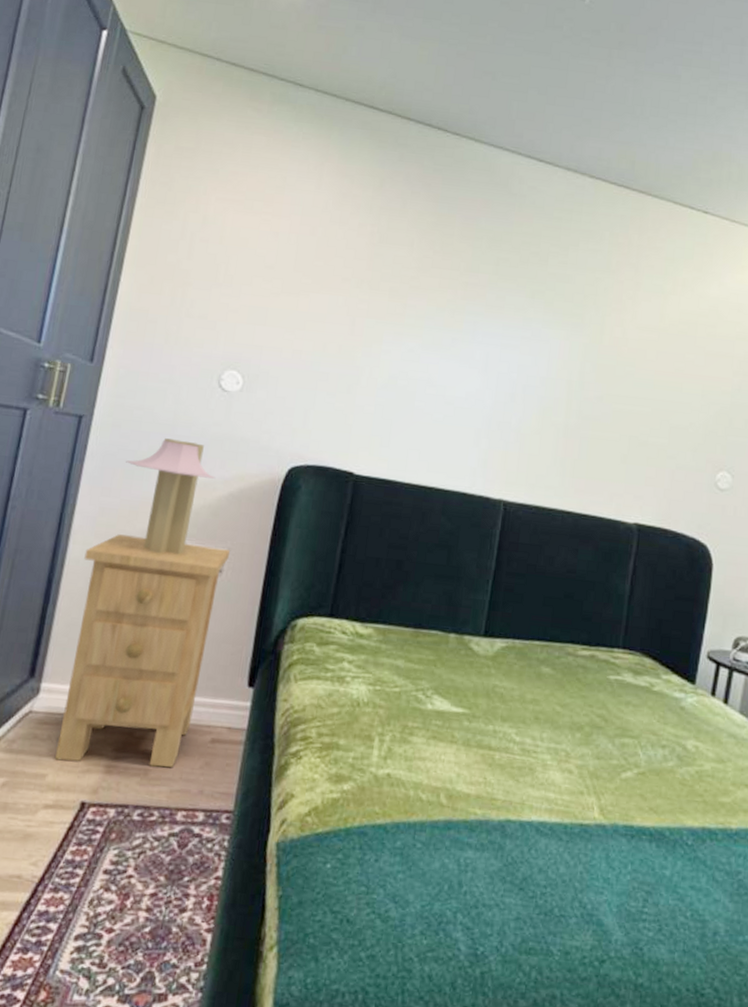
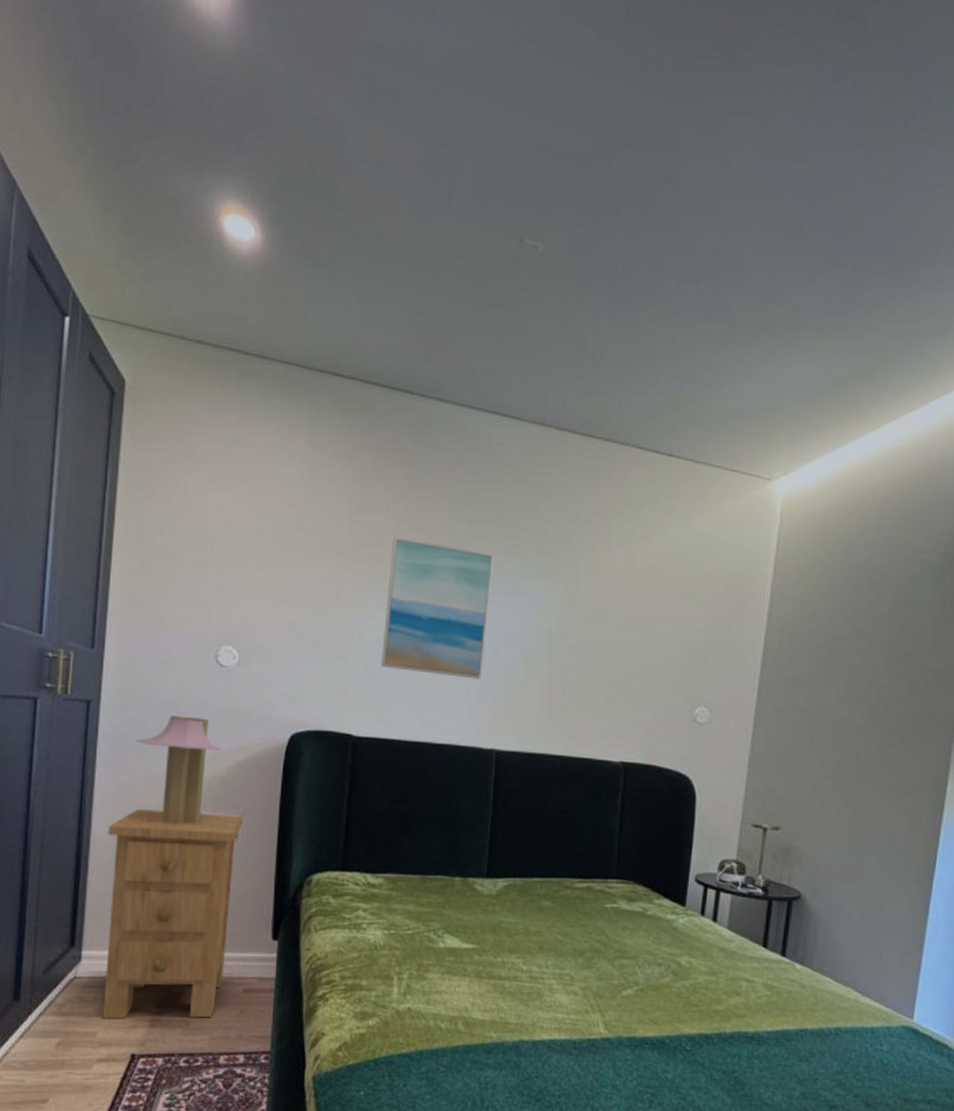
wall art: none [390,272,518,425] -> present [380,537,494,679]

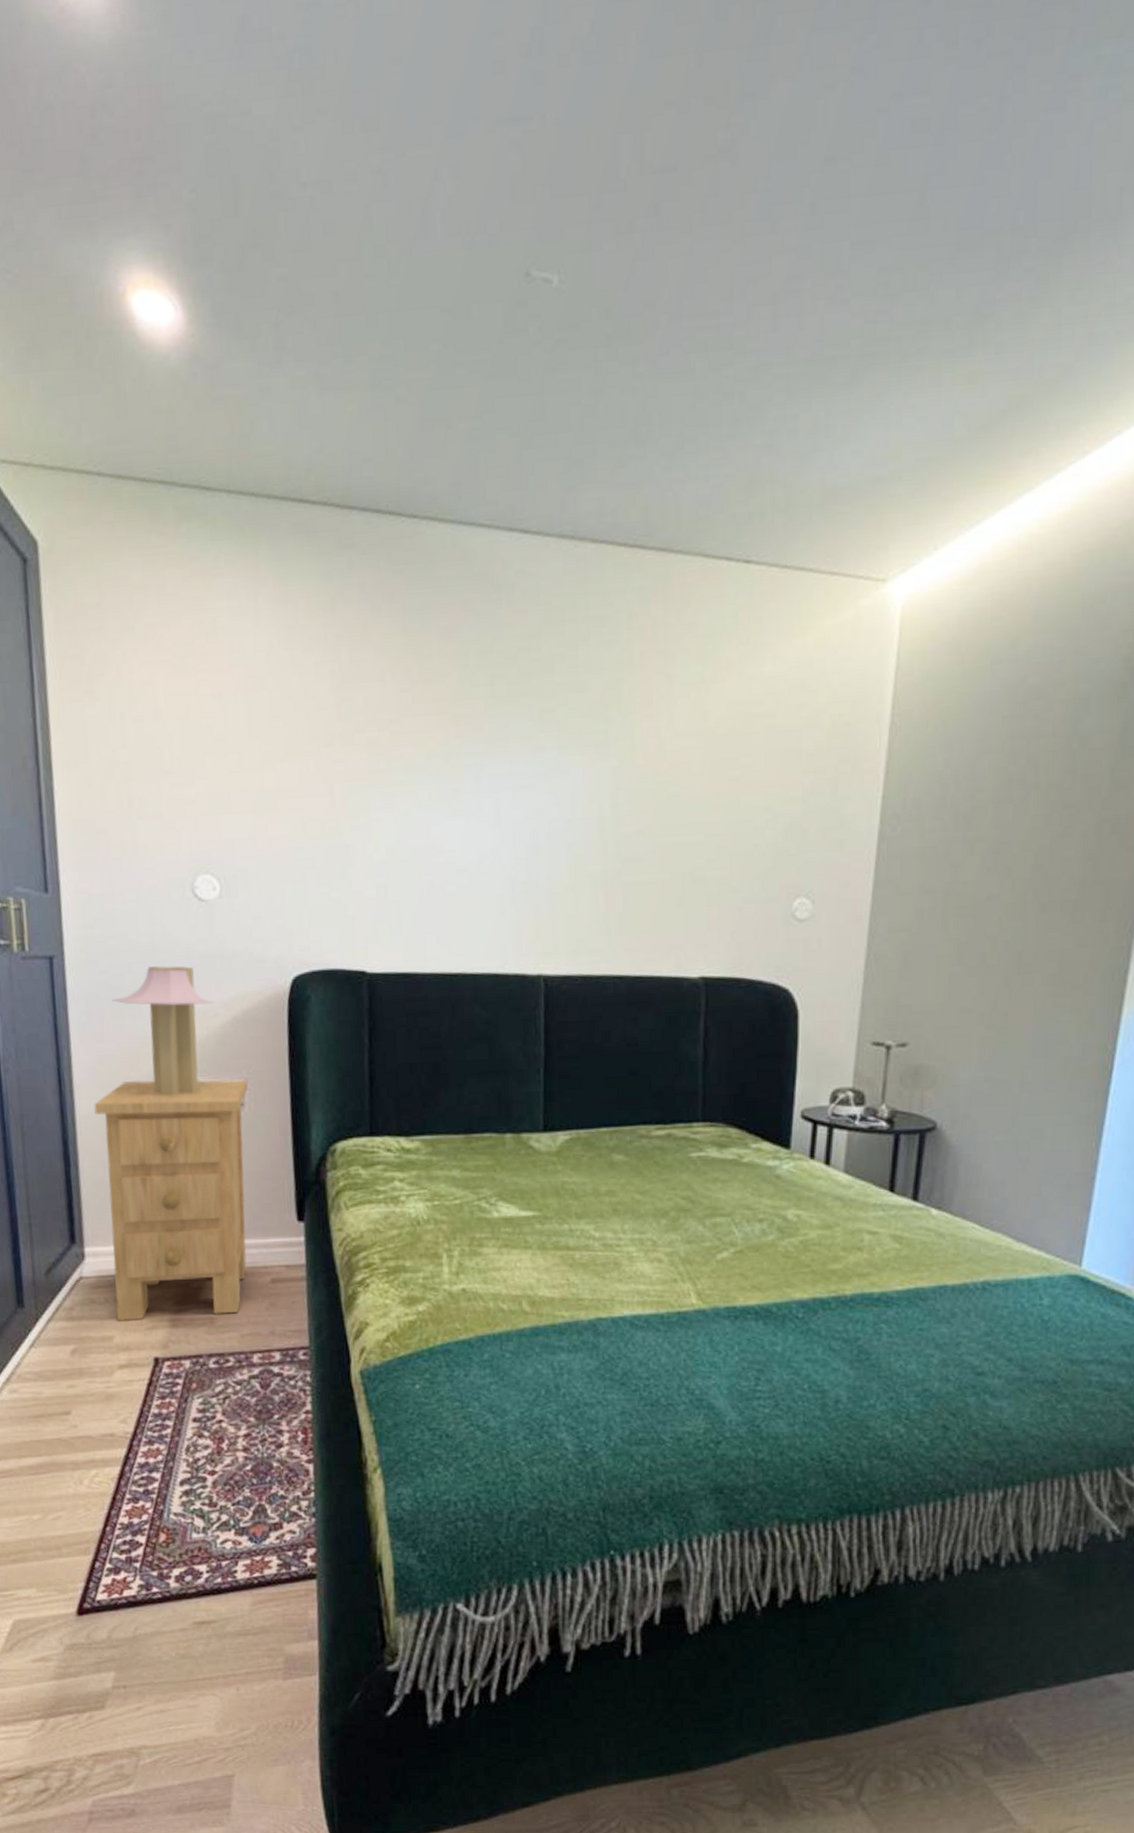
wall art: present [380,537,494,679] -> none [392,713,524,889]

